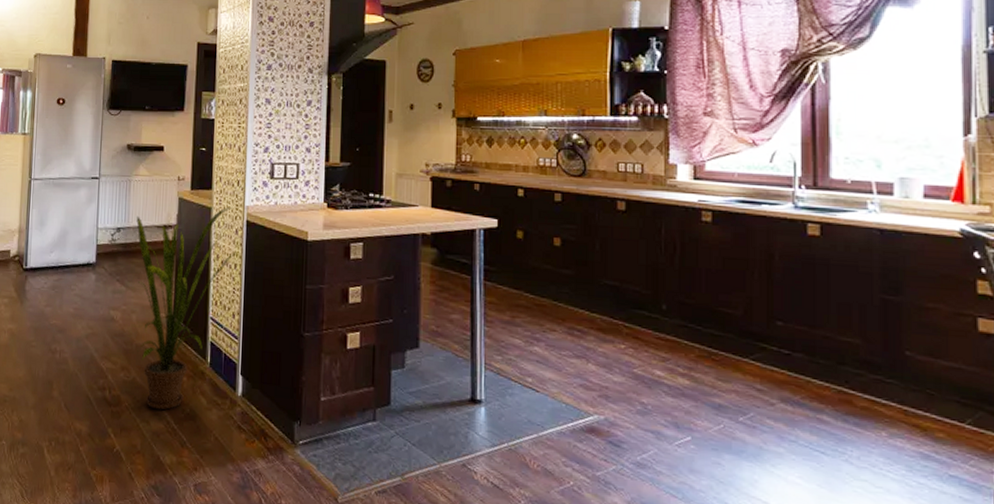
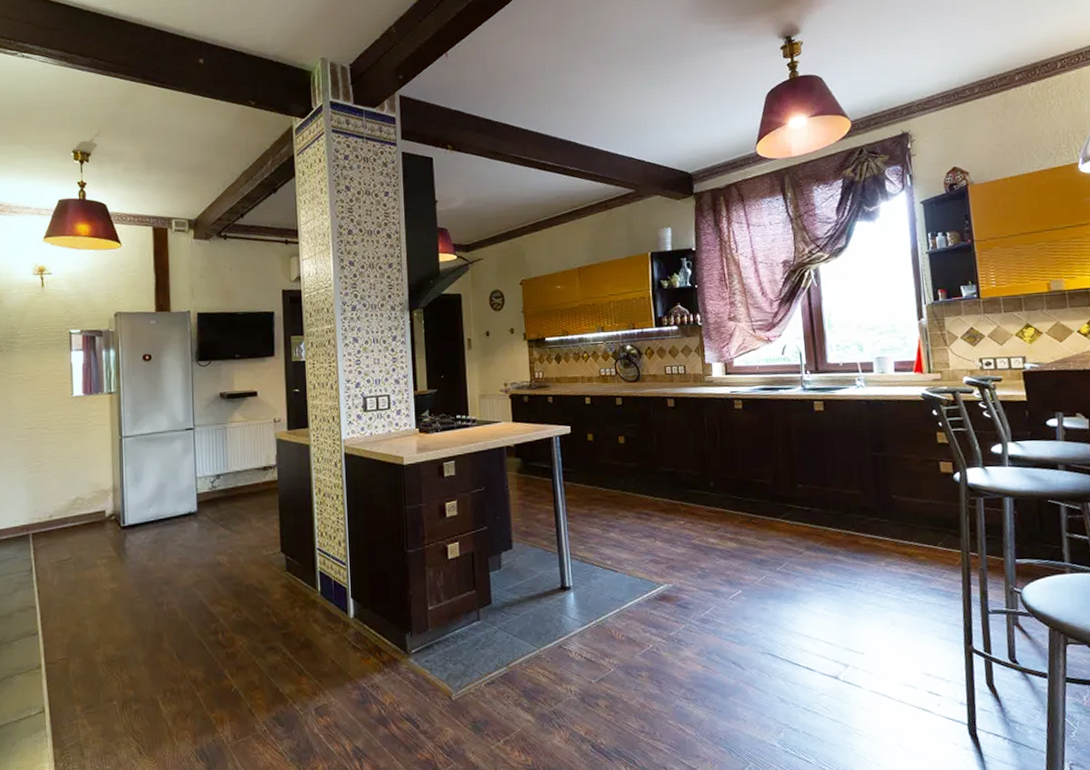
house plant: present [136,206,236,410] -> none [235,441,337,644]

